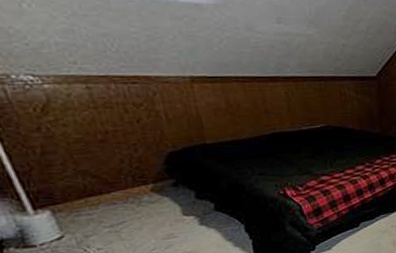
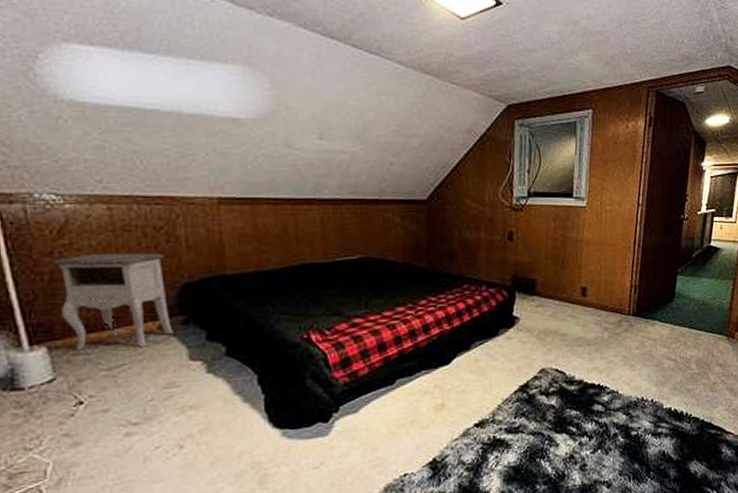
nightstand: none [41,126,166,213] -> present [53,253,174,351]

